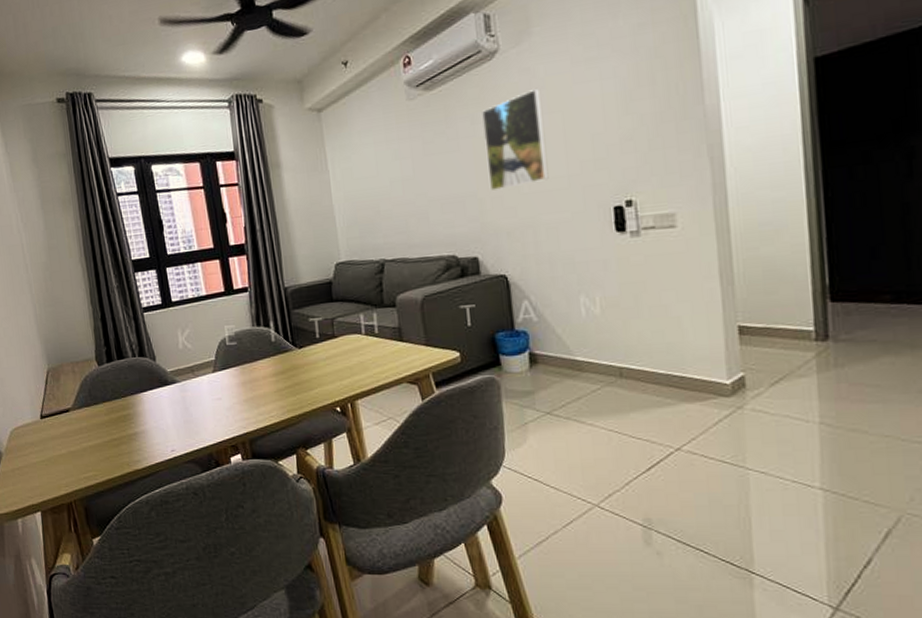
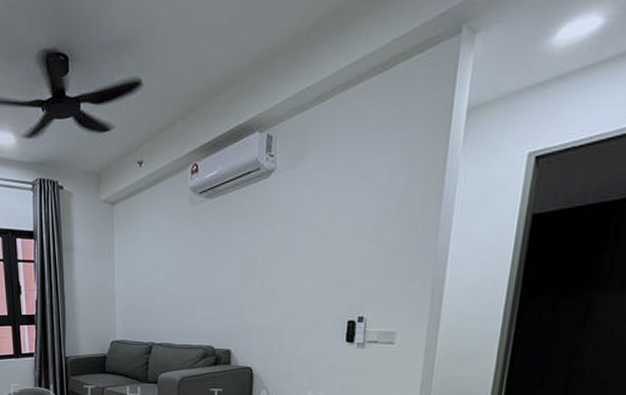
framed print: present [482,89,549,191] -> none [249,210,304,294]

